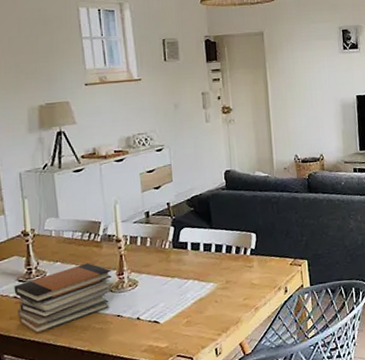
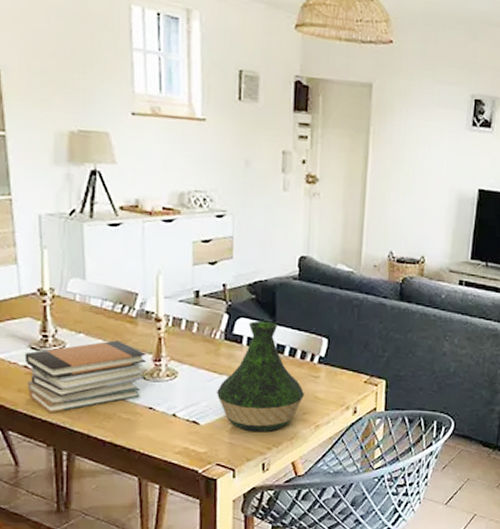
vase: none [171,227,243,322] -> present [217,320,305,433]

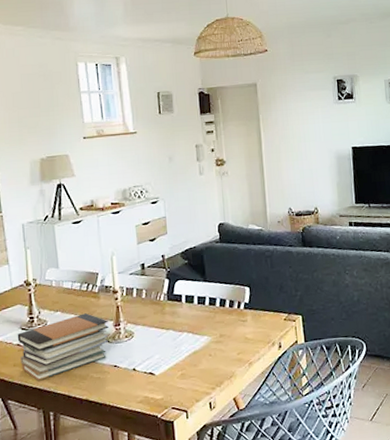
vase: present [217,320,305,433] -> none [166,280,237,375]

